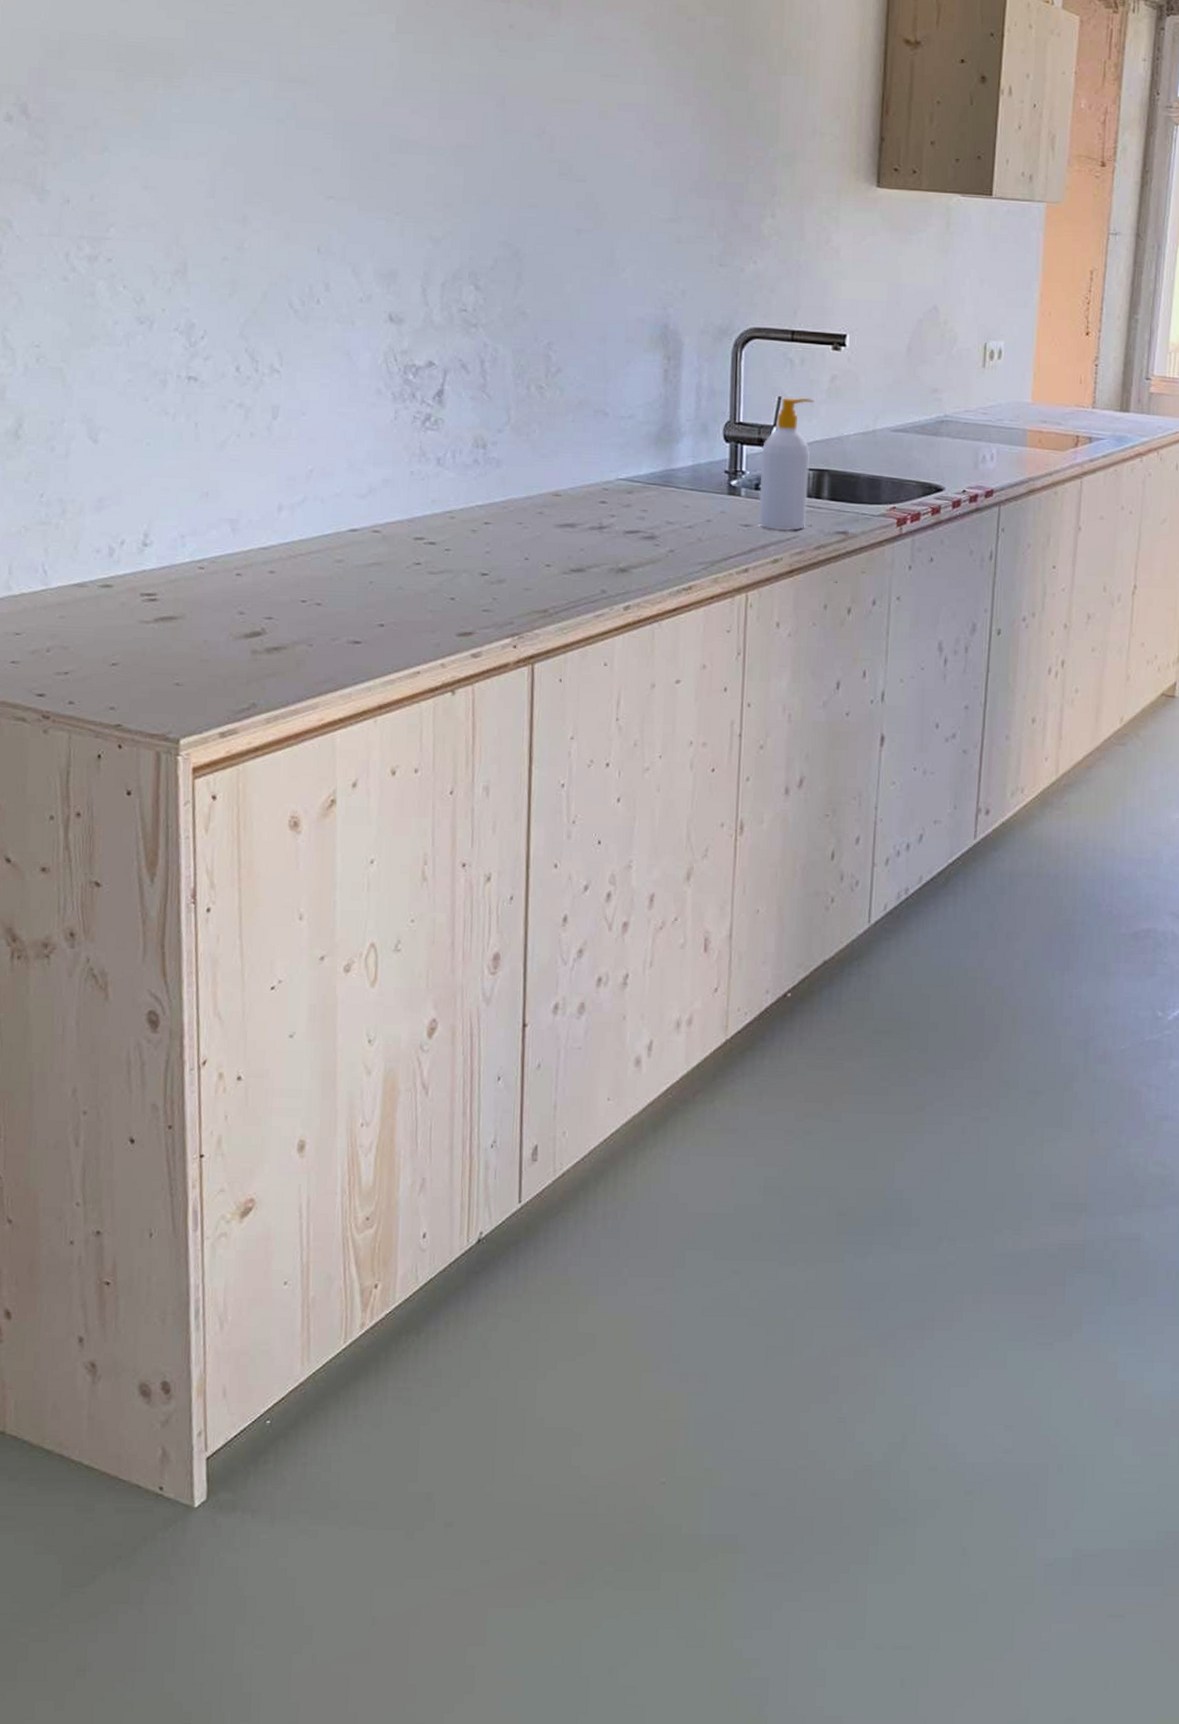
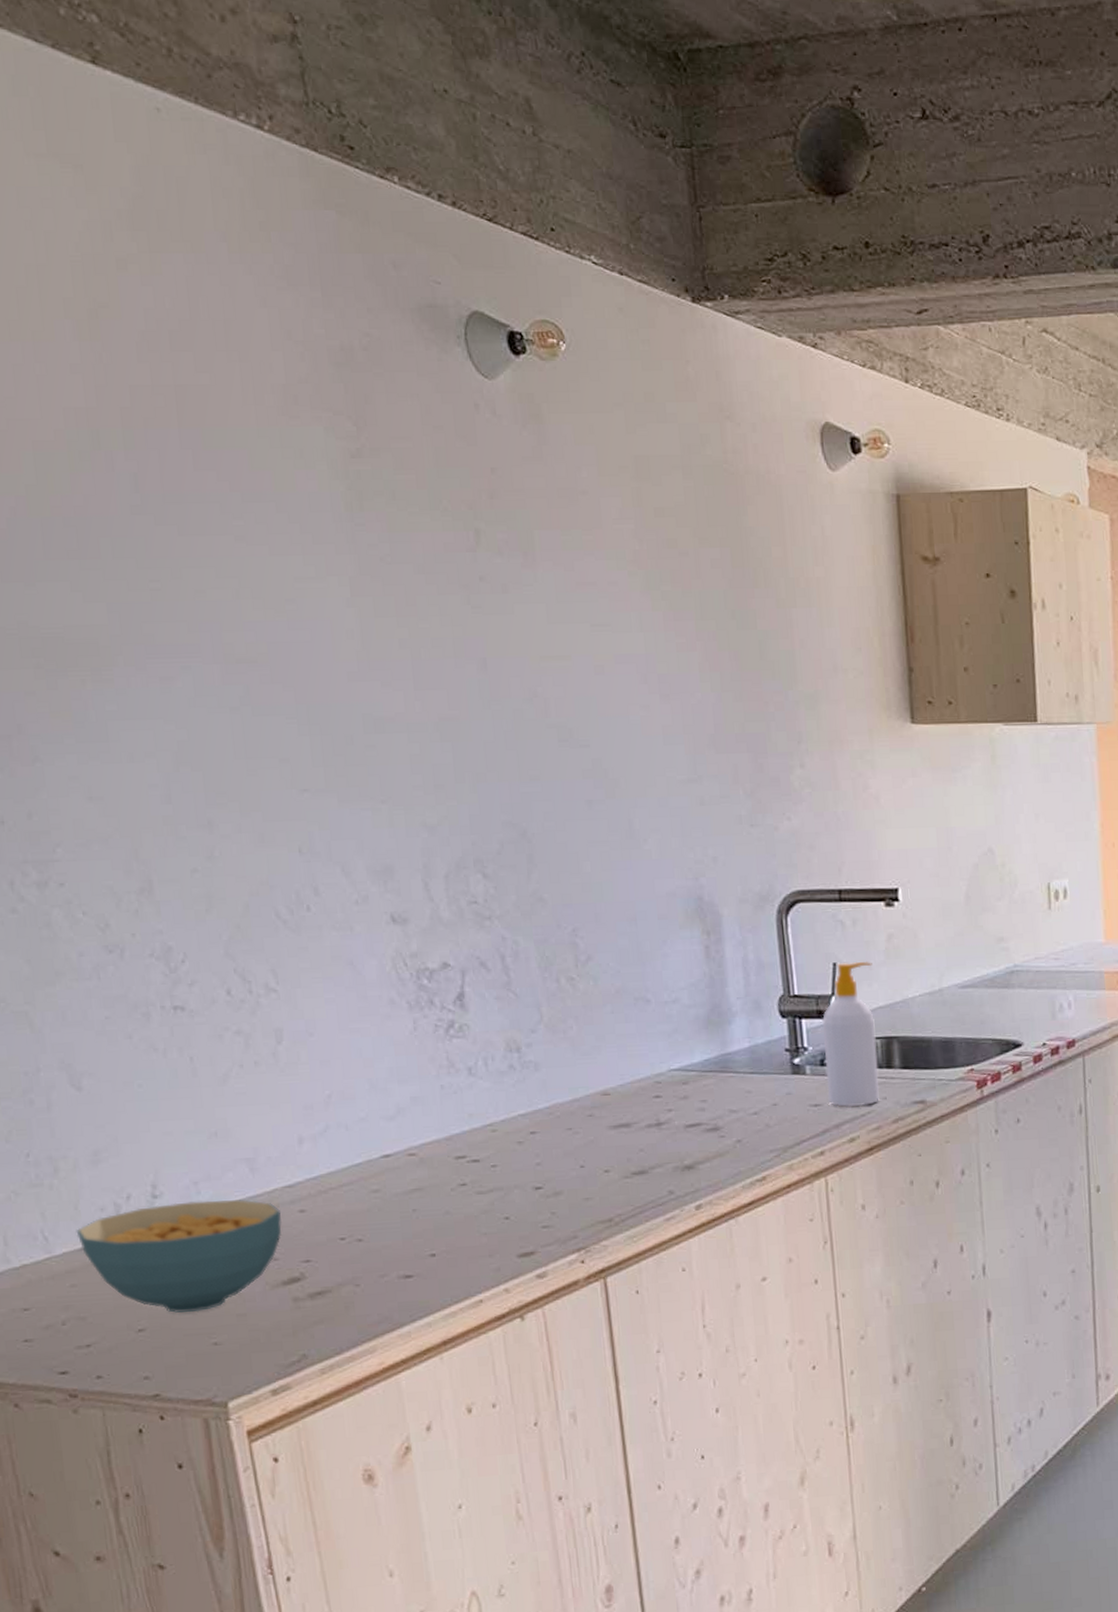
cereal bowl: none [72,552,253,654] -> present [76,1200,282,1313]

